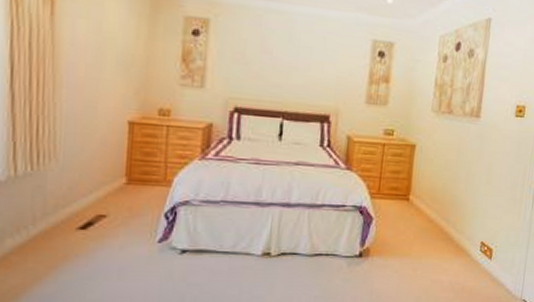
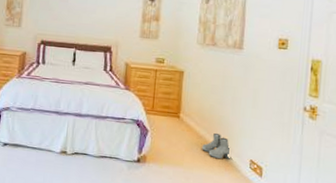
boots: none [432,216,463,245] -> present [202,133,232,160]

